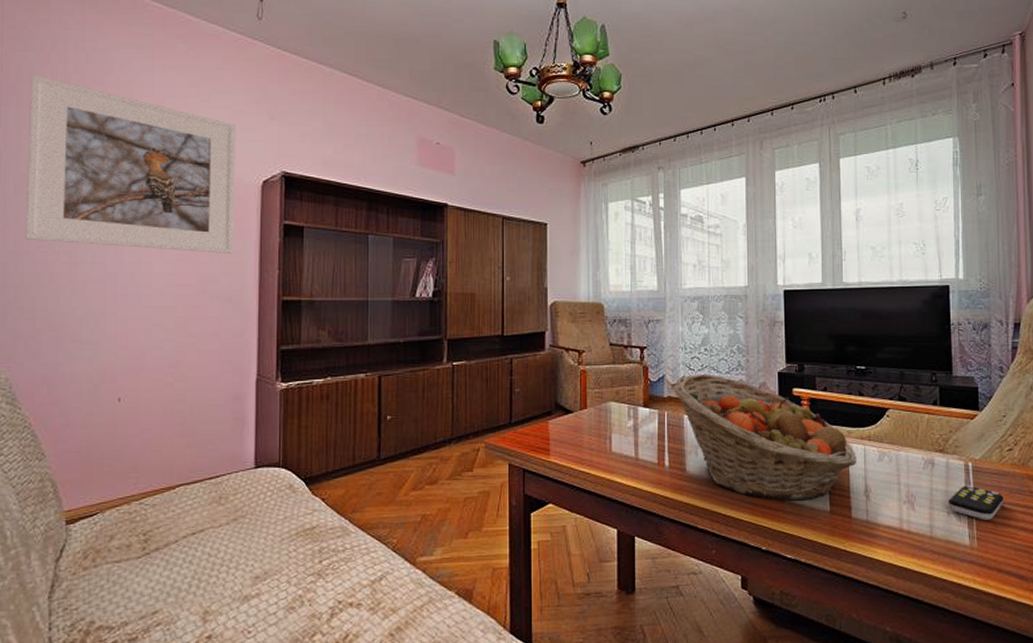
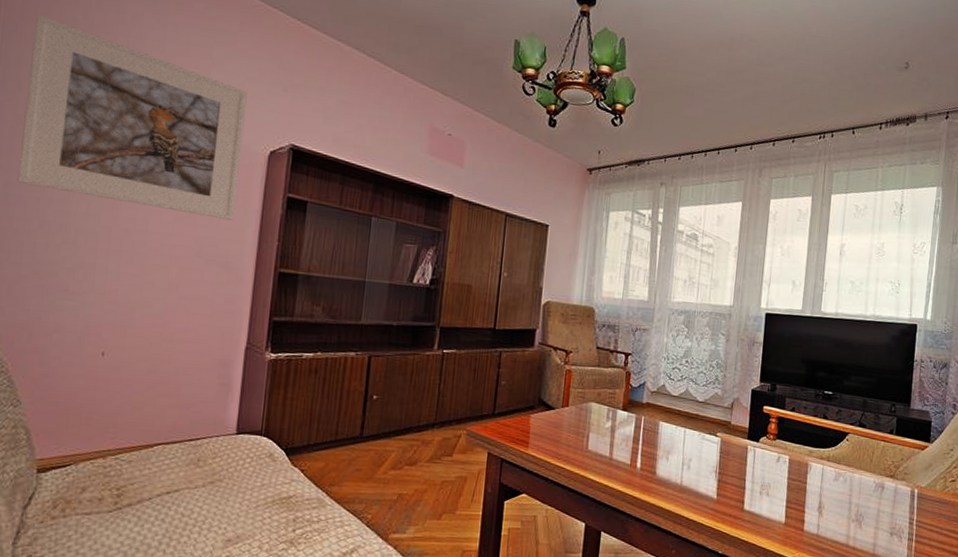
fruit basket: present [674,373,857,501] -> none [653,384,815,512]
remote control: present [948,485,1005,520] -> none [891,509,943,543]

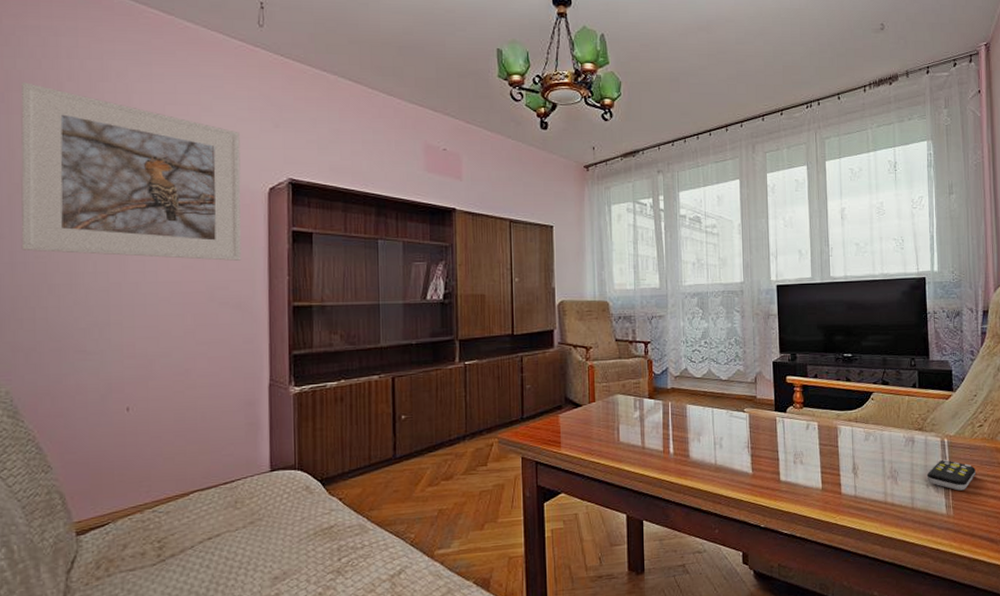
remote control: none [891,509,943,543] -> present [926,459,977,491]

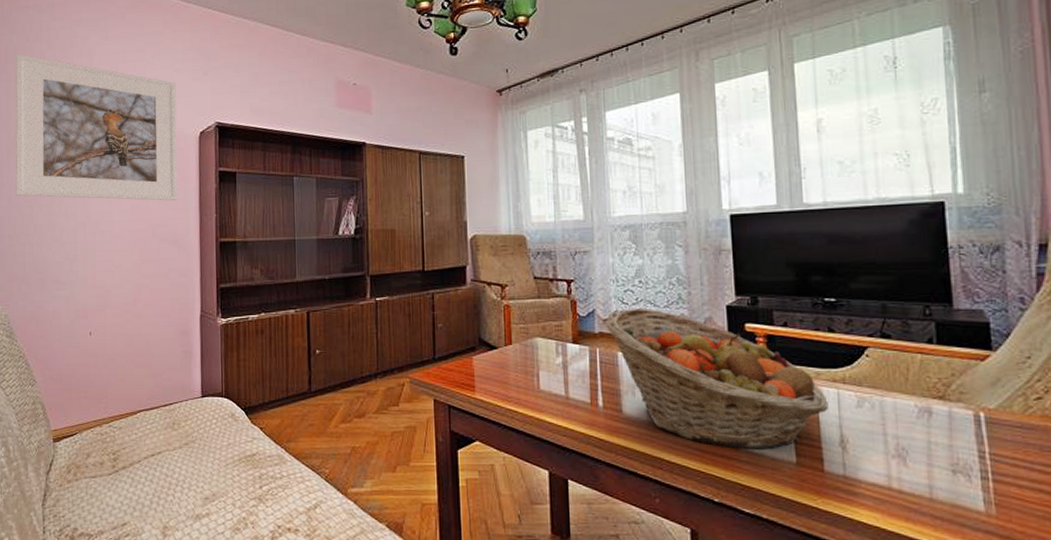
fruit basket: none [677,365,845,481] -> present [606,307,829,450]
remote control: present [926,459,977,491] -> none [952,439,1034,483]

